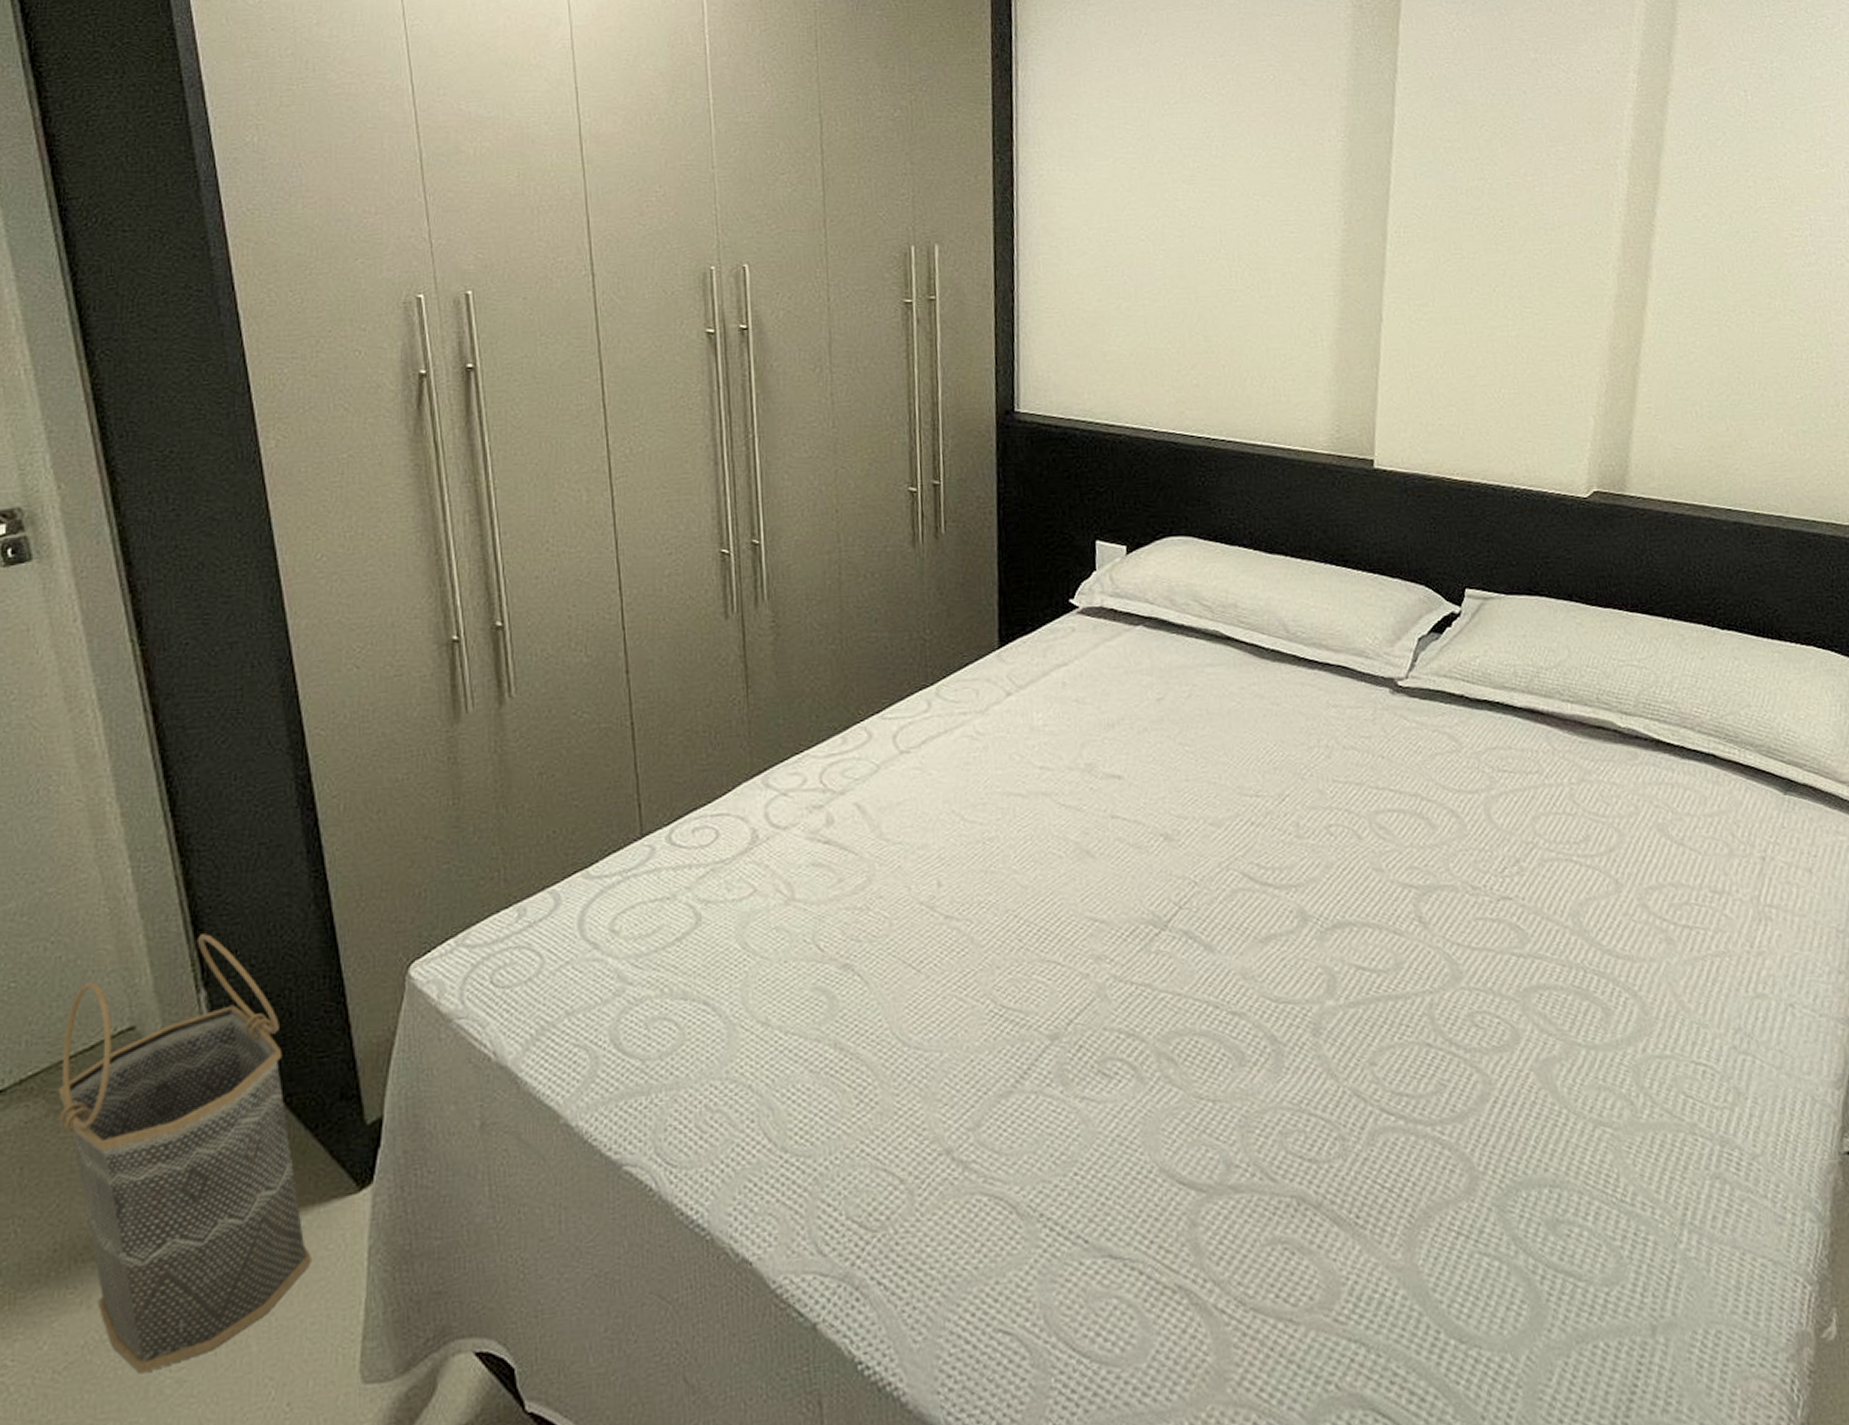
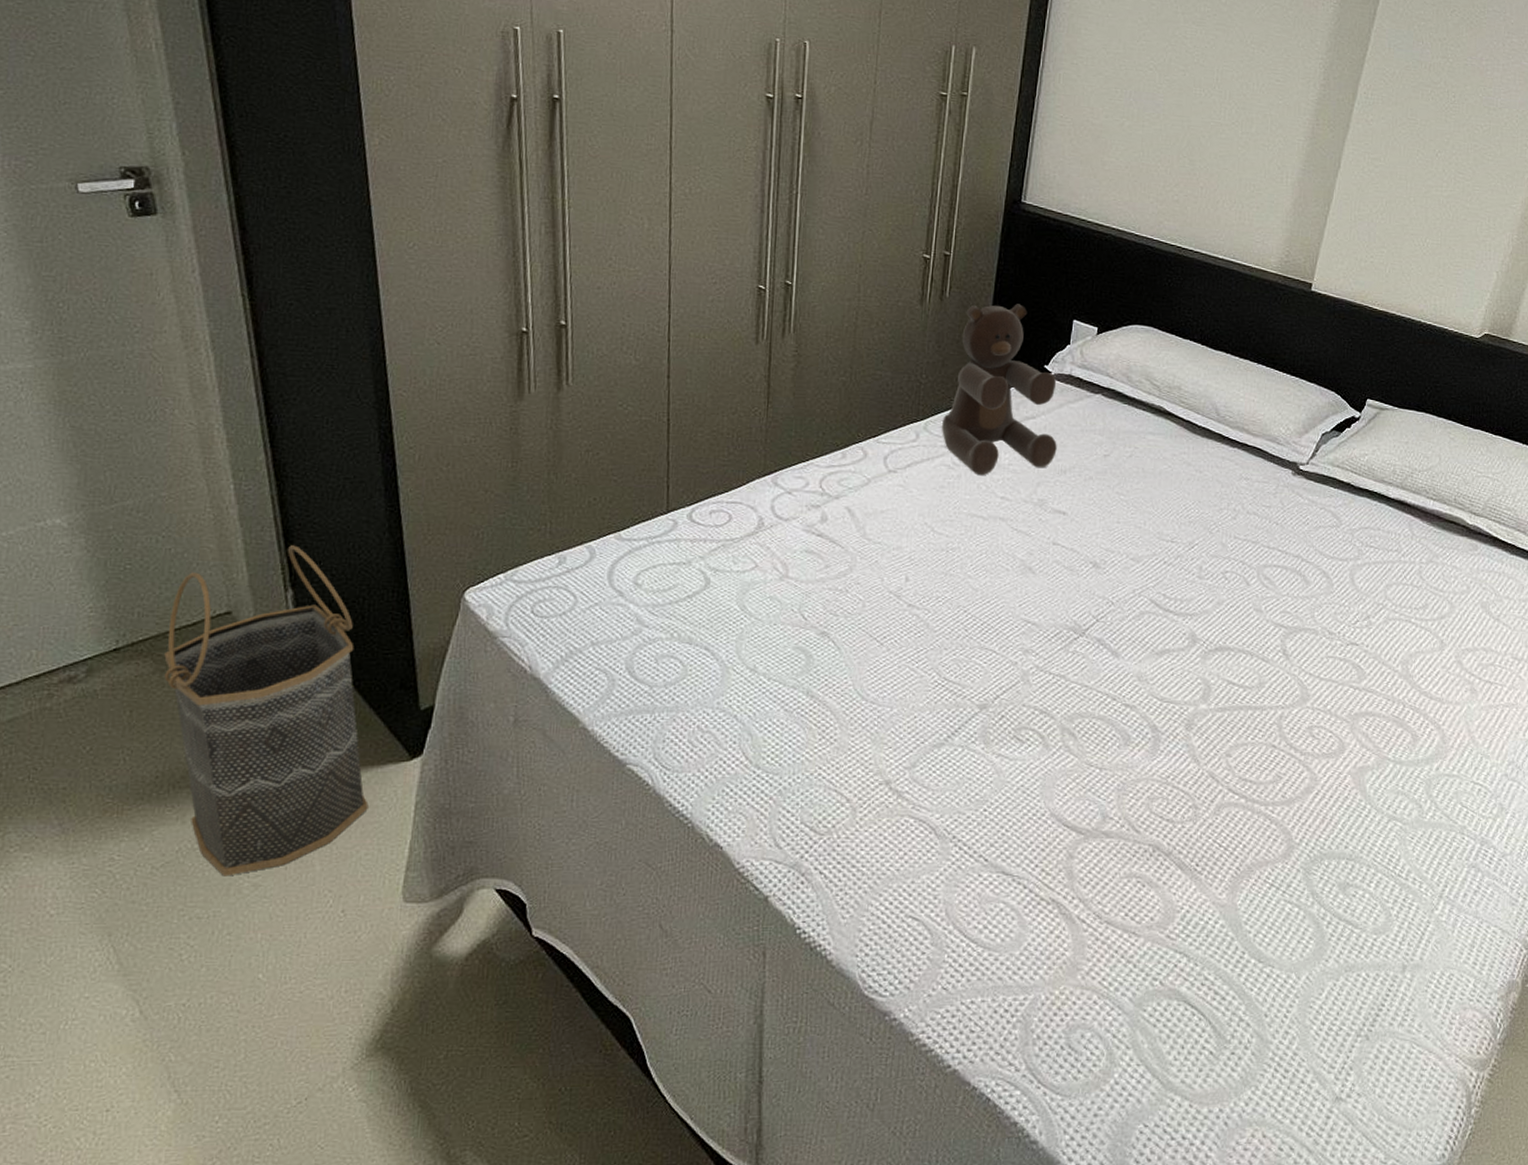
teddy bear: none [956,530,1099,744] -> present [941,304,1057,476]

